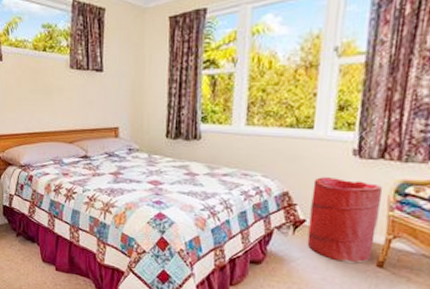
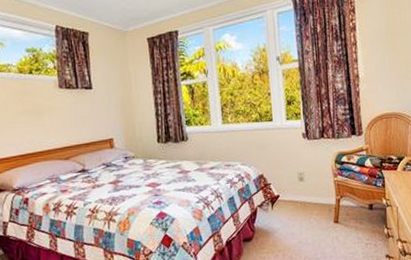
laundry hamper: present [307,177,383,264] -> none [280,157,330,225]

